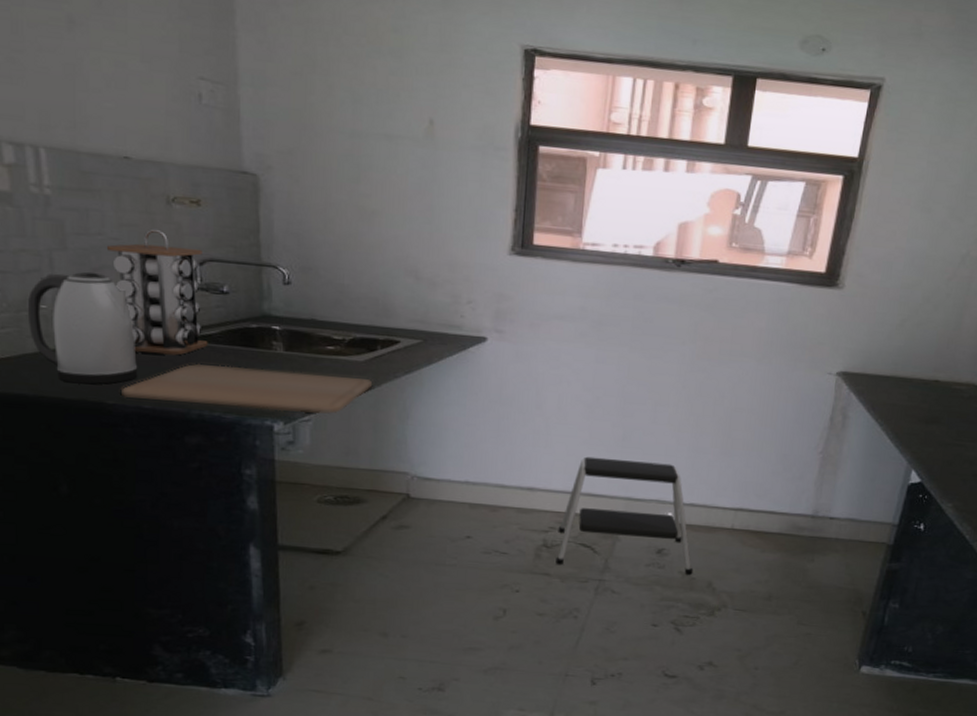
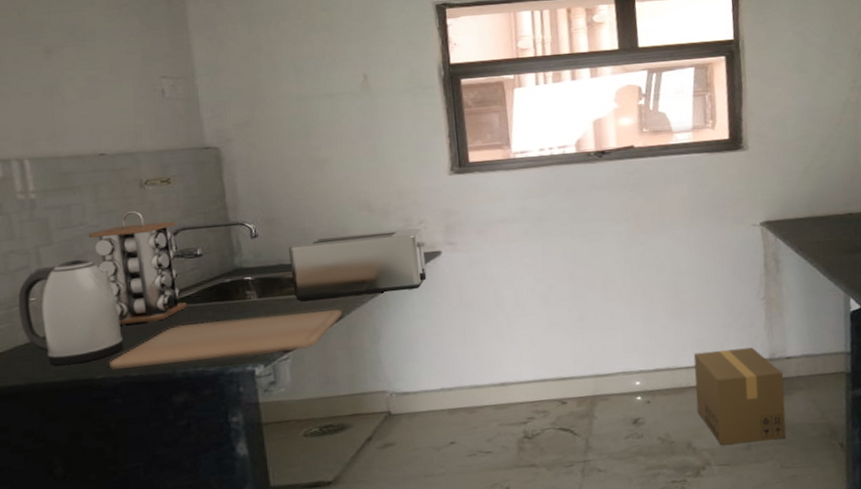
toaster: none [322,296,473,374] -> present [289,228,427,302]
step stool: present [555,456,694,575] -> none [535,335,671,454]
cardboard box: none [725,495,823,596] -> present [693,347,787,445]

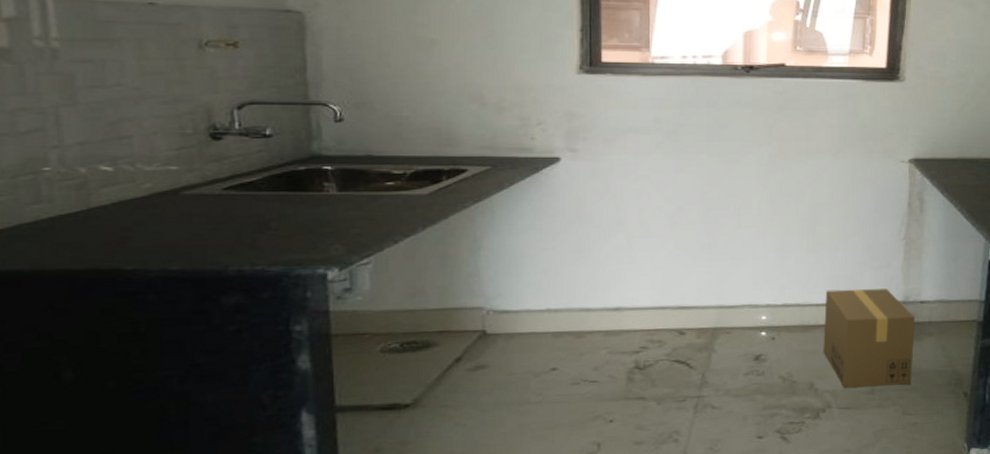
kettle: present [17,259,124,366] -> none [25,126,164,251]
spice rack: present [88,210,187,325] -> none [126,75,248,209]
chopping board: present [109,309,343,370] -> none [143,212,439,260]
toaster: present [289,228,427,302] -> none [380,129,544,200]

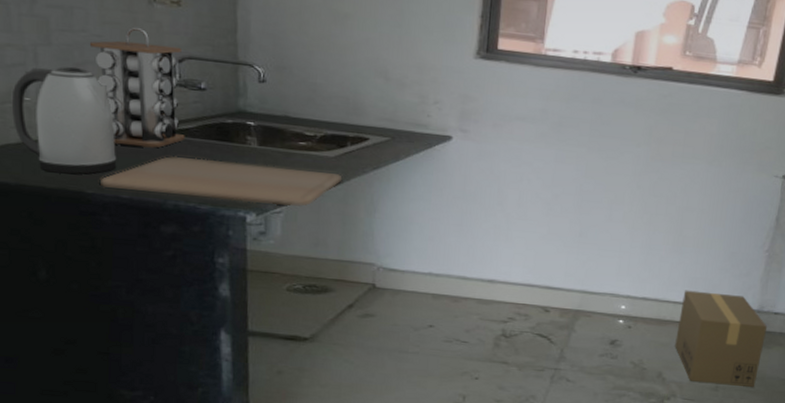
kettle: none [25,126,164,251] -> present [11,66,117,175]
spice rack: none [126,75,248,209] -> present [89,26,185,148]
chopping board: none [143,212,439,260] -> present [101,156,343,207]

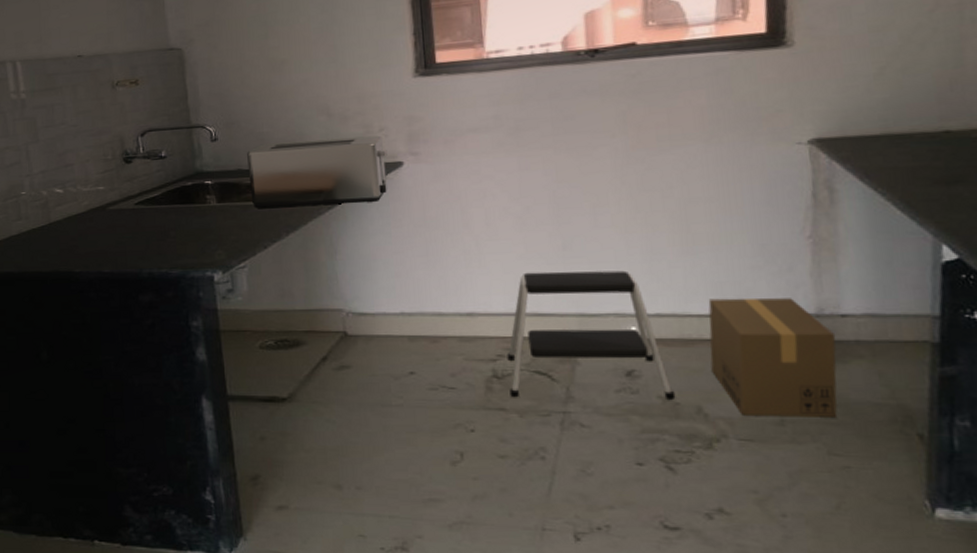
kettle: present [11,66,117,175] -> none [11,157,98,257]
spice rack: present [89,26,185,148] -> none [68,111,153,222]
chopping board: present [101,156,343,207] -> none [85,220,300,264]
toaster: none [295,95,439,170] -> present [247,135,388,209]
step stool: none [513,251,645,365] -> present [507,270,676,399]

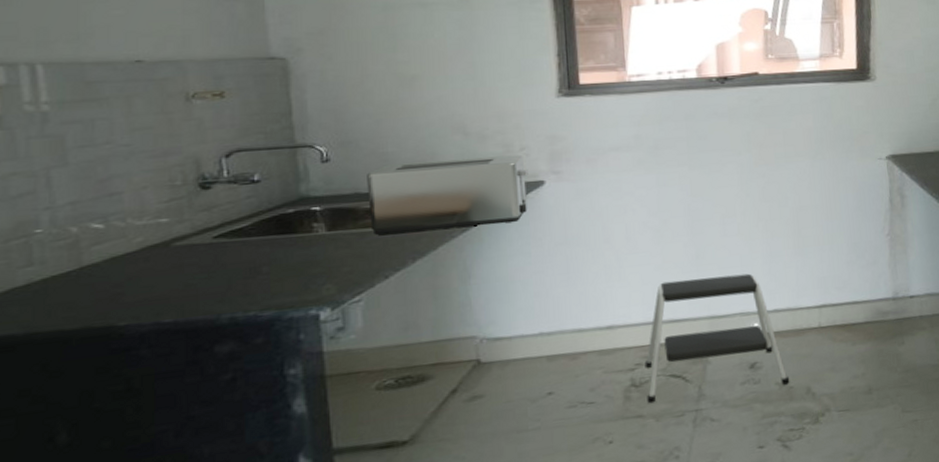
cardboard box: present [708,297,838,417] -> none [815,286,908,390]

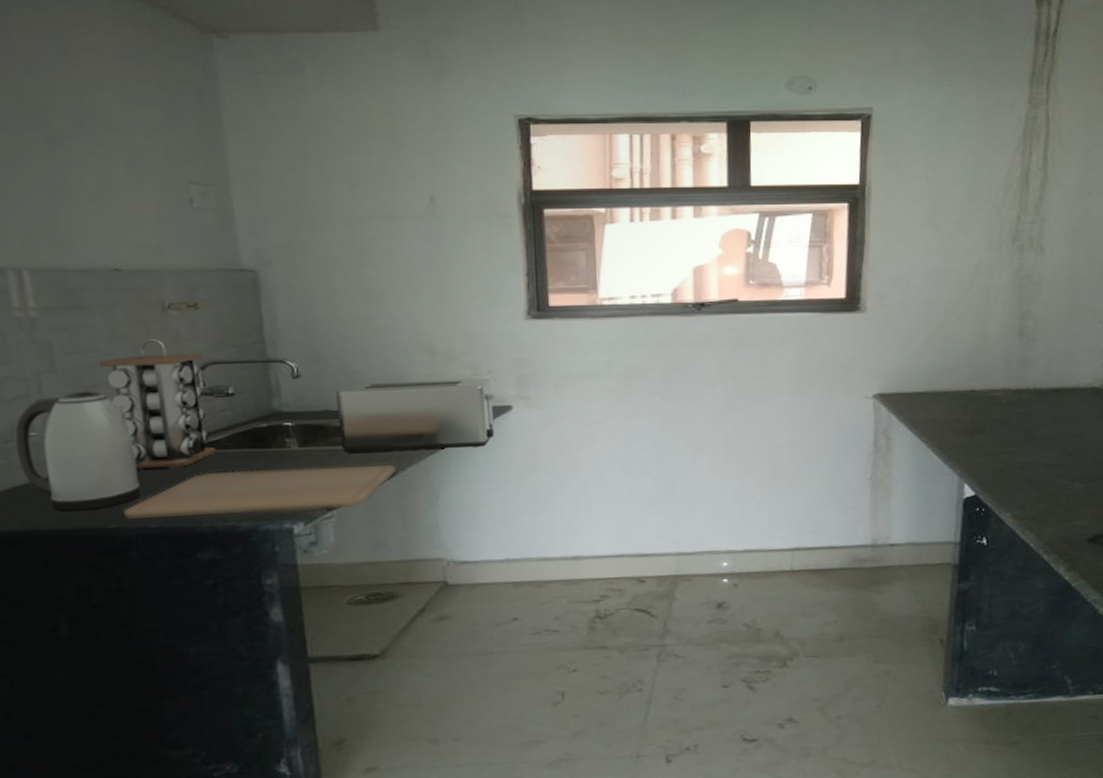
kettle: none [18,184,156,311] -> present [14,391,141,512]
spice rack: none [115,127,239,263] -> present [99,338,216,469]
chopping board: none [136,245,429,315] -> present [124,465,397,519]
step stool: present [644,273,790,404] -> none [610,511,758,636]

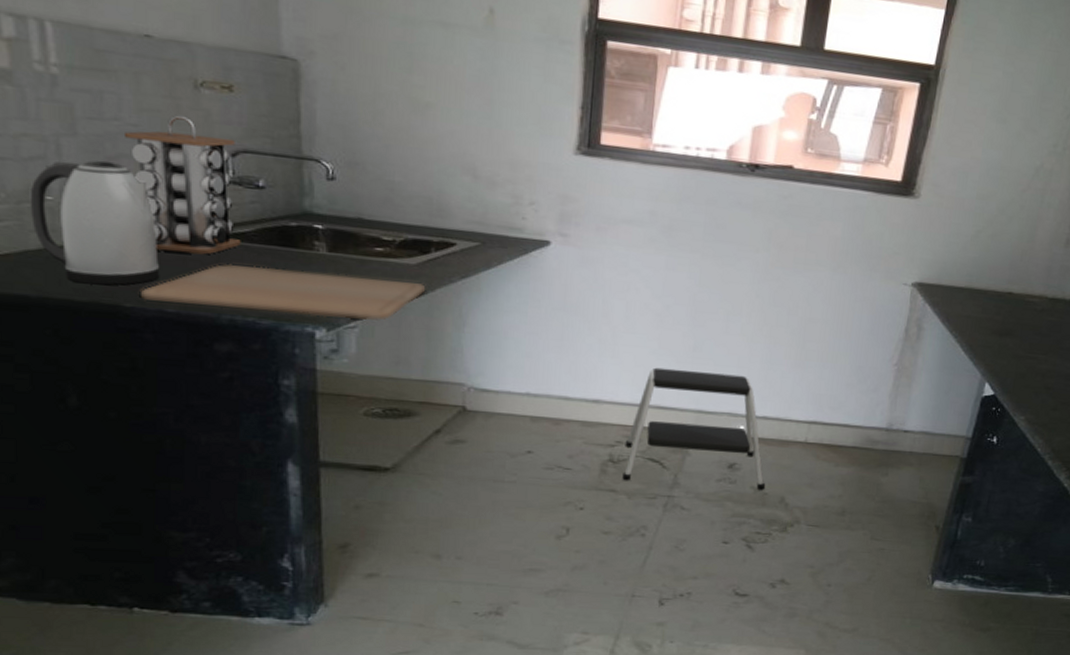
toaster: present [336,378,496,454] -> none [370,194,535,279]
step stool: none [610,511,758,636] -> present [622,367,766,490]

